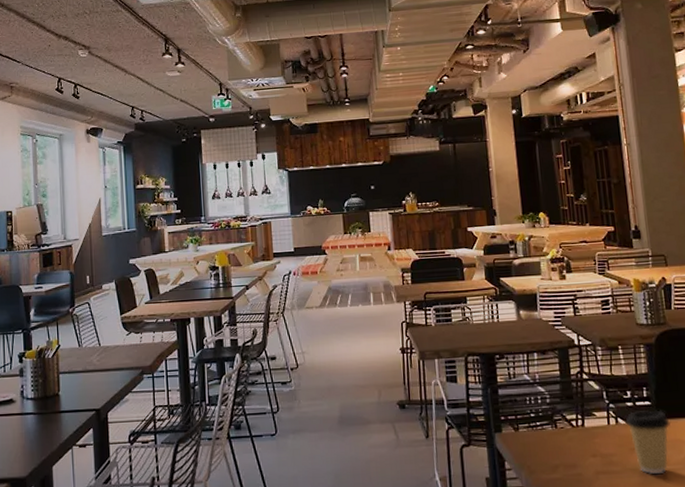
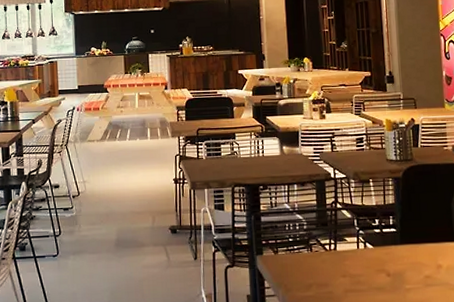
coffee cup: present [625,410,671,474] -> none [373,236,412,292]

